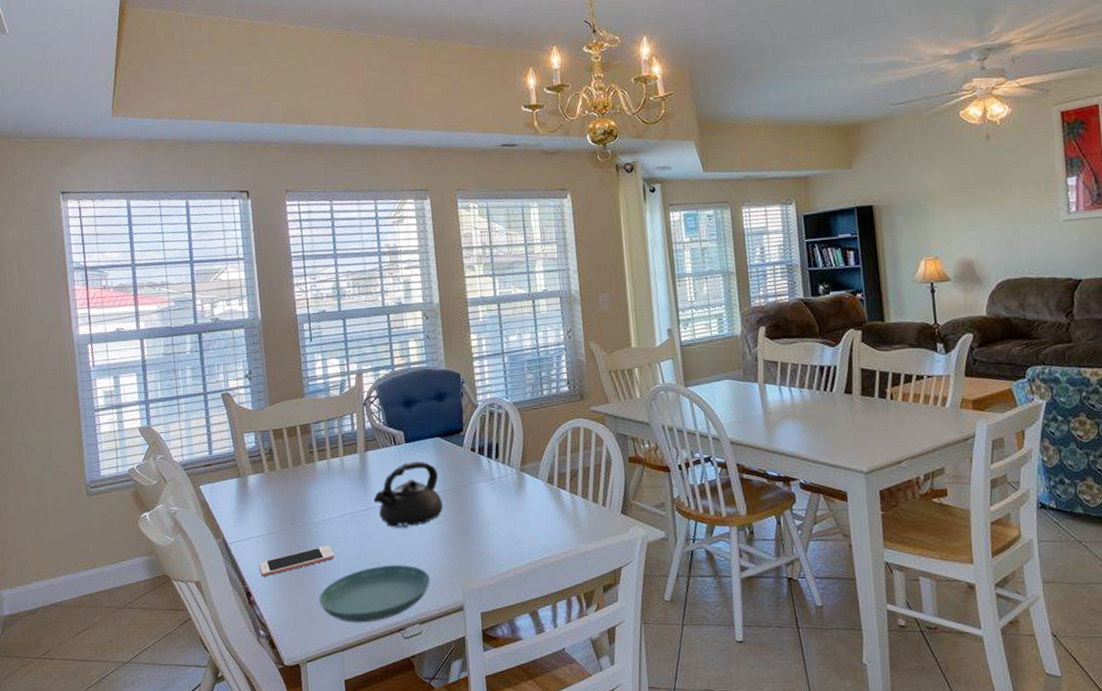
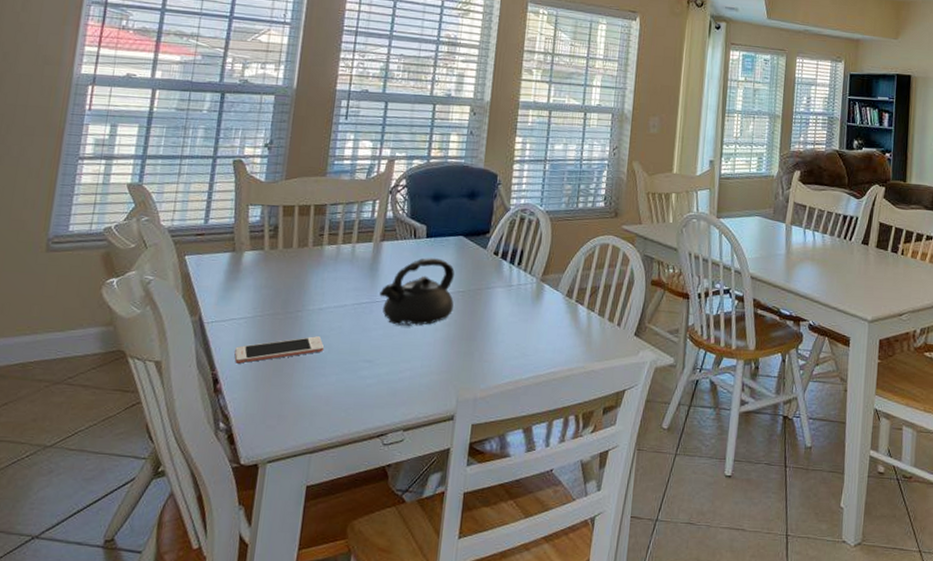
saucer: present [319,565,431,623] -> none [296,364,425,424]

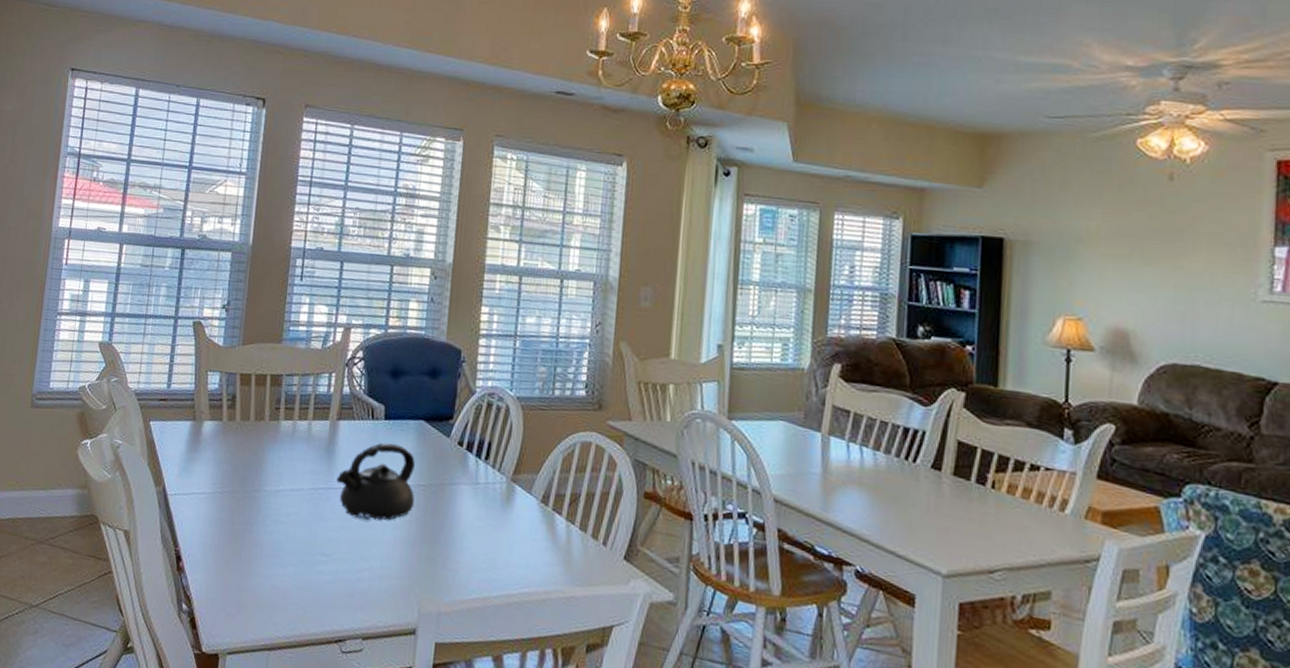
cell phone: present [234,336,325,364] -> none [195,520,282,543]

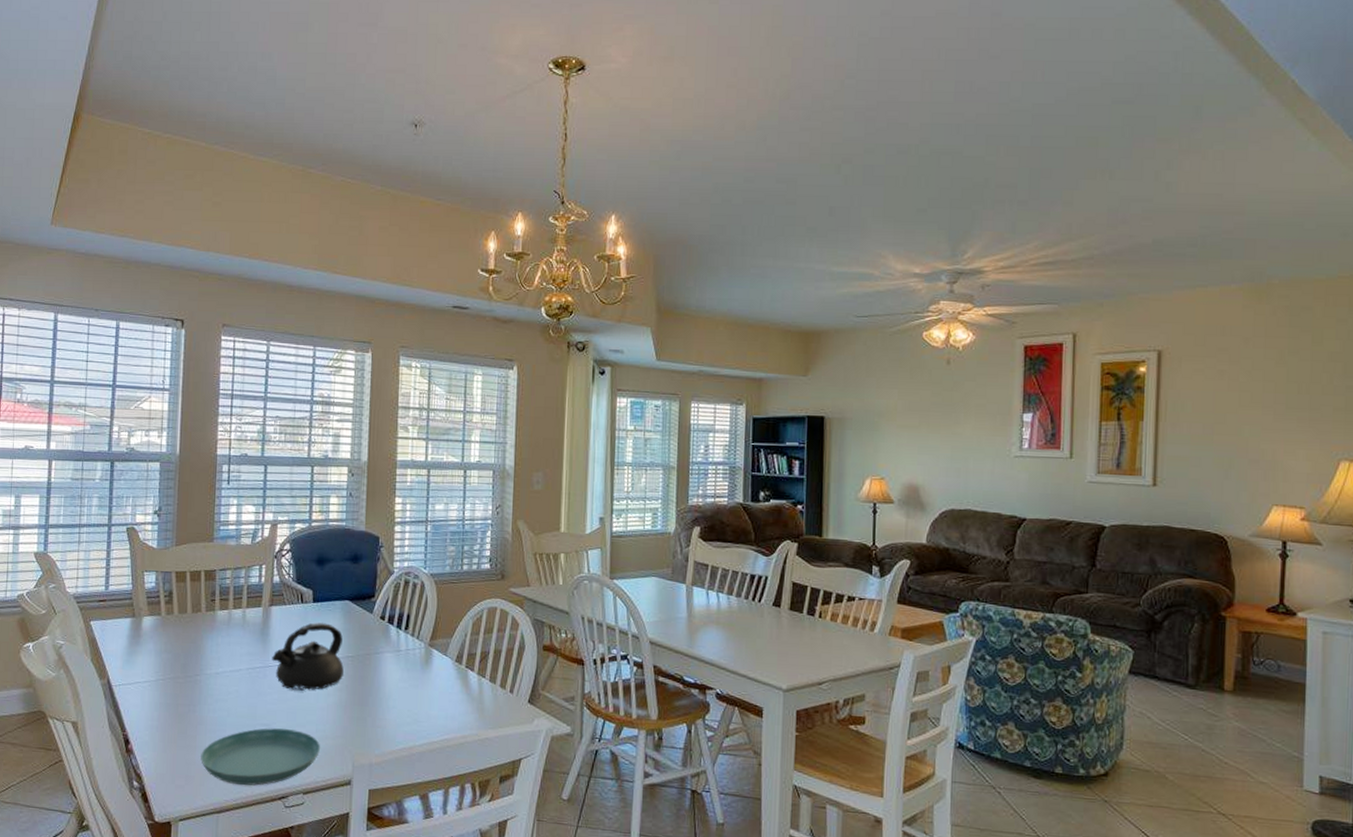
saucer: none [254,558,385,624] -> present [201,728,321,786]

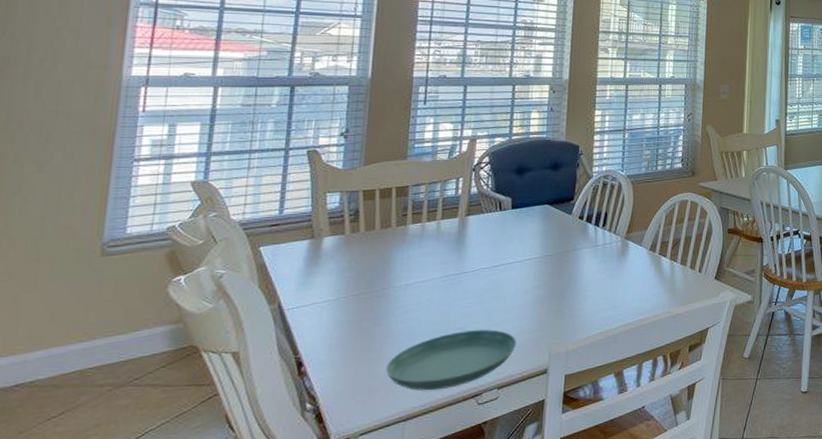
teapot: present [272,622,344,691] -> none [467,227,542,292]

